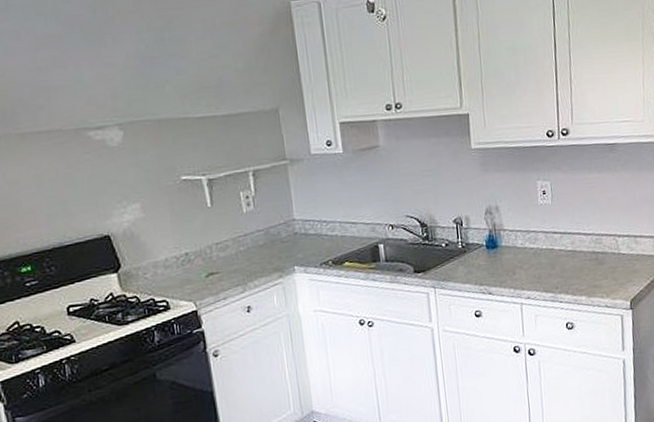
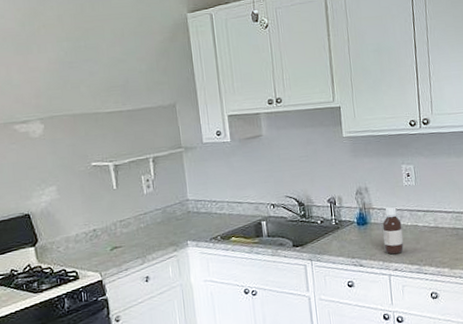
bottle: none [514,228,538,281] -> present [382,206,404,255]

